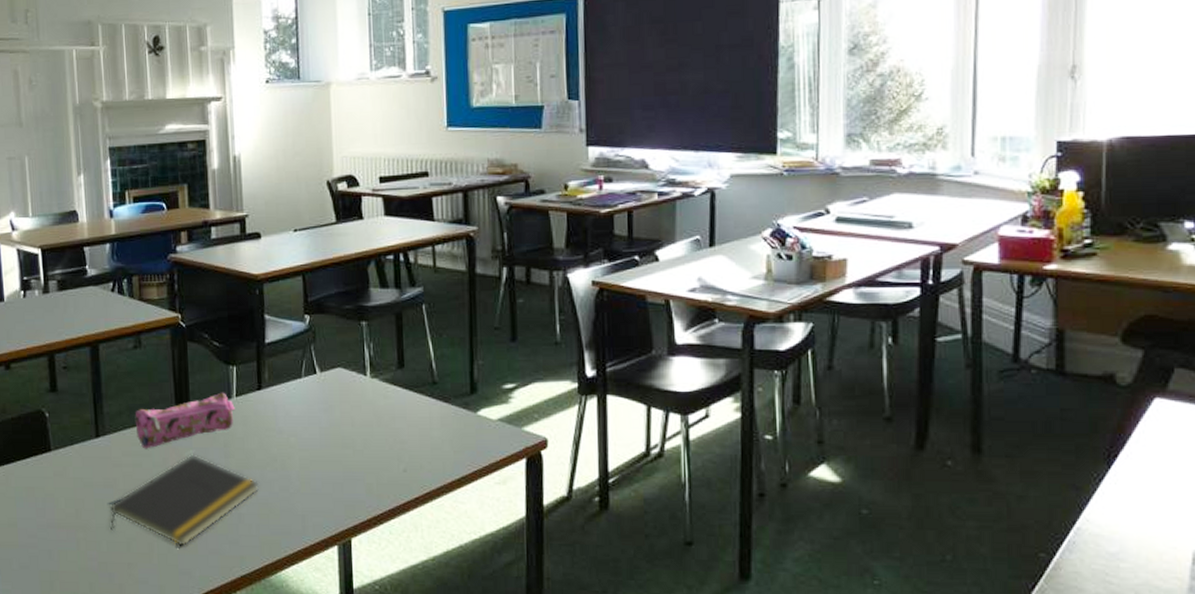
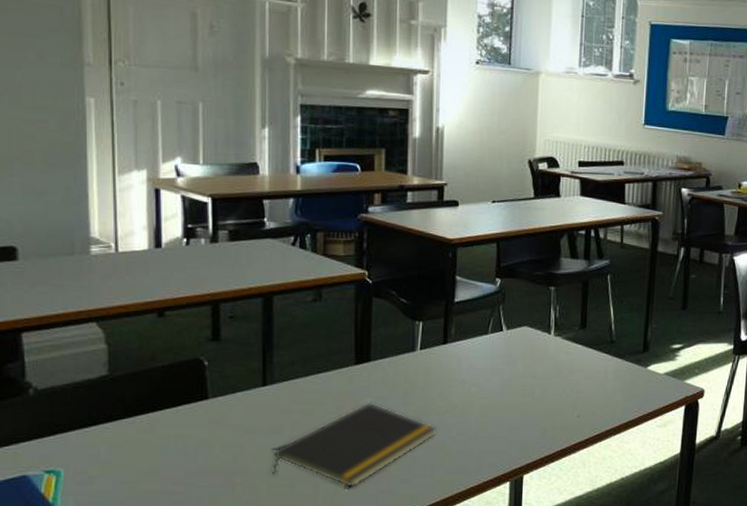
pencil case: present [135,392,235,449] -> none [309,345,418,397]

